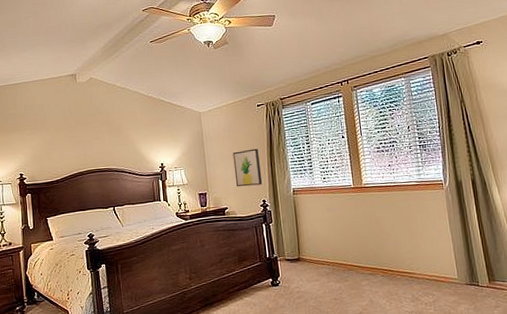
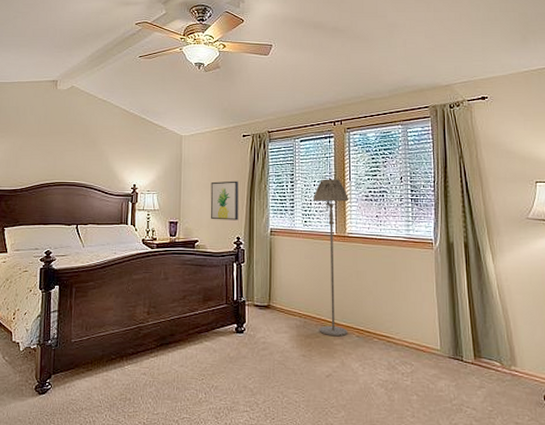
floor lamp: none [329,135,374,279] -> present [314,179,348,337]

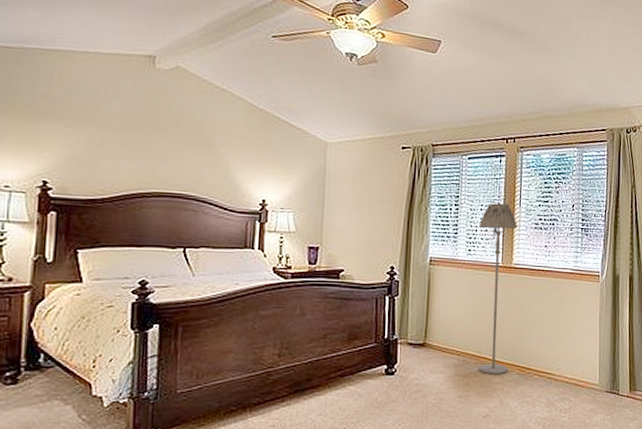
wall art: present [210,181,239,221] -> none [359,200,395,247]

